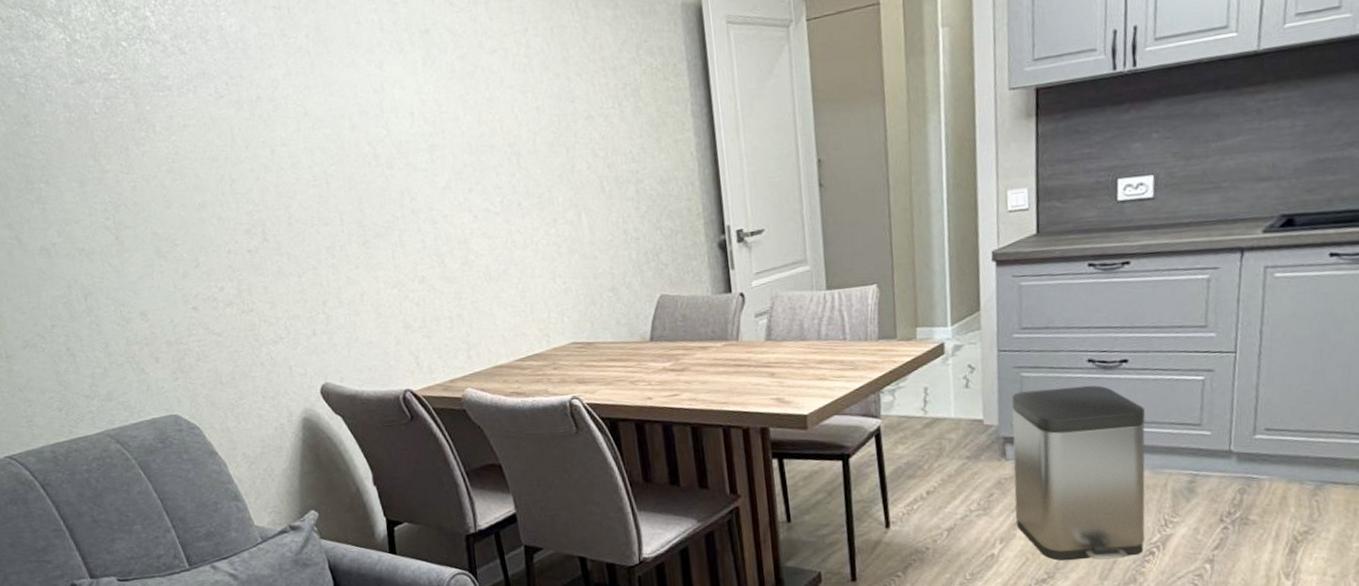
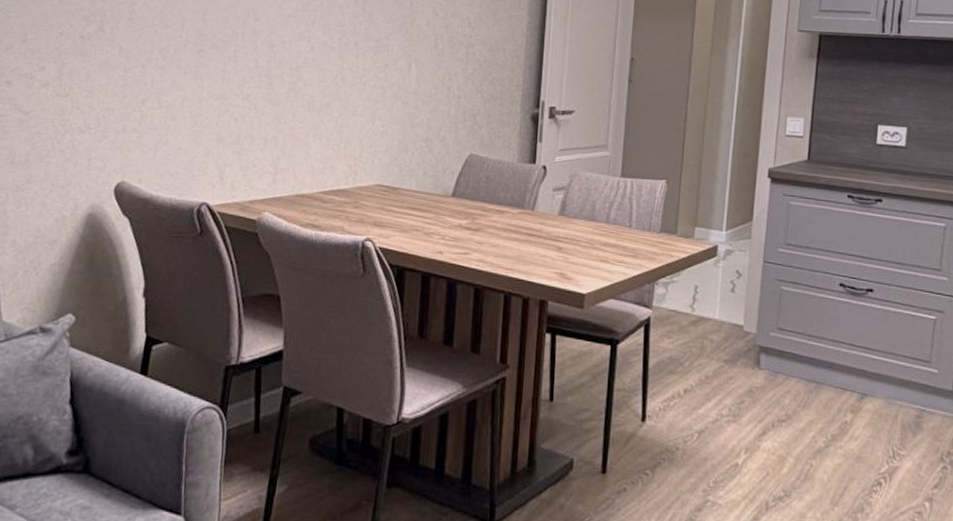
pedal bin: present [1011,385,1146,560] -> none [761,304,884,485]

